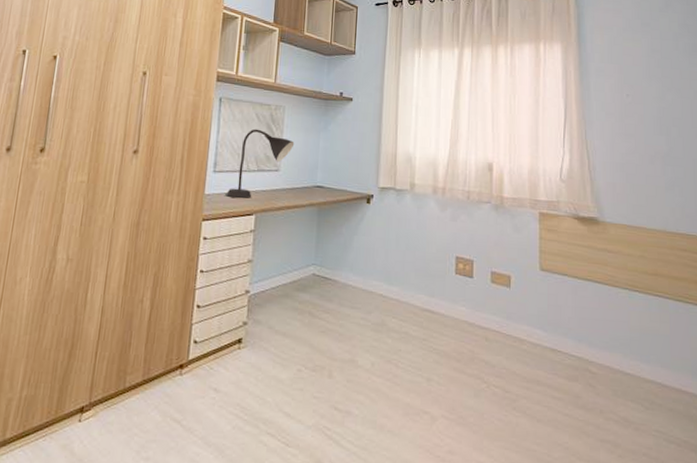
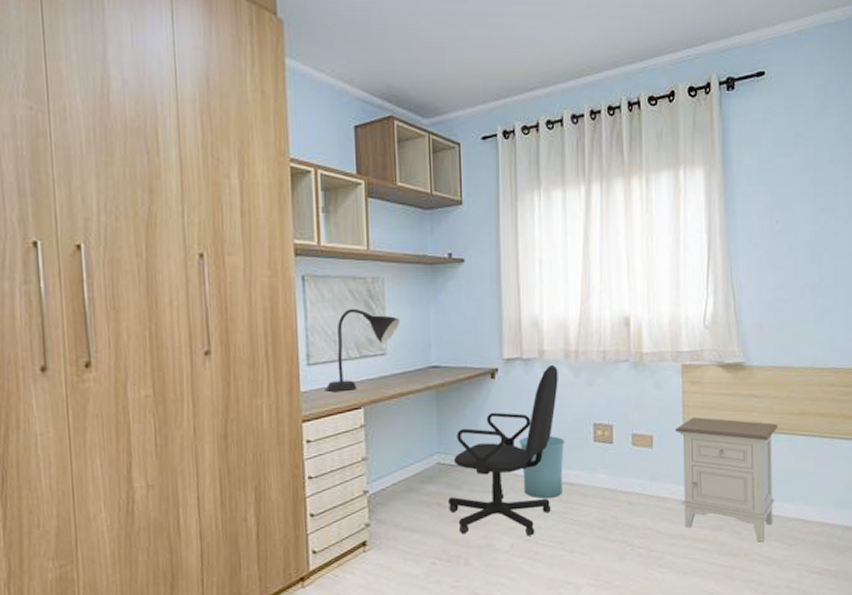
office chair: none [318,198,426,358] -> present [448,365,558,536]
waste bin: none [387,260,429,323] -> present [519,436,565,498]
nightstand: none [531,263,632,400] -> present [674,417,778,542]

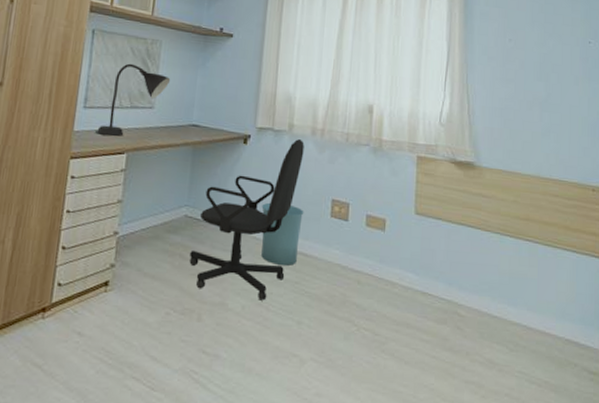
nightstand: present [674,417,778,542] -> none [406,207,504,343]

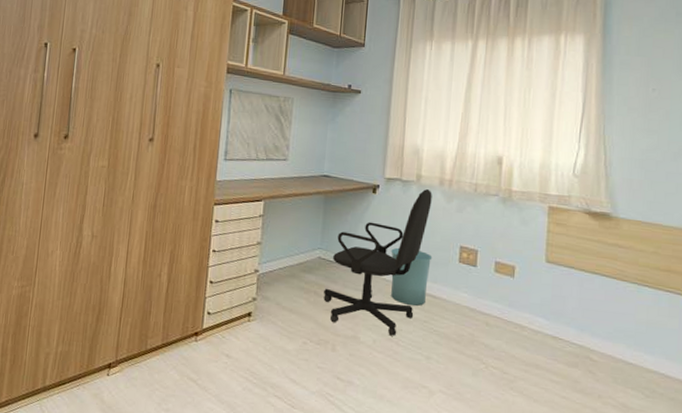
desk lamp: present [95,63,171,137] -> none [236,119,303,186]

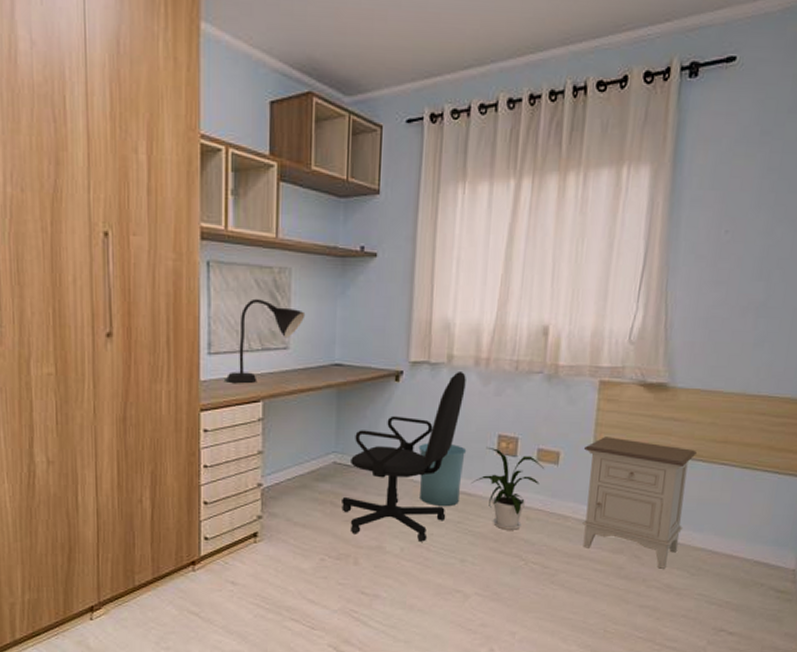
desk lamp: none [236,119,303,186] -> present [225,298,306,384]
house plant: none [437,255,501,334] -> present [472,446,544,530]
nightstand: none [536,256,642,387] -> present [582,437,697,569]

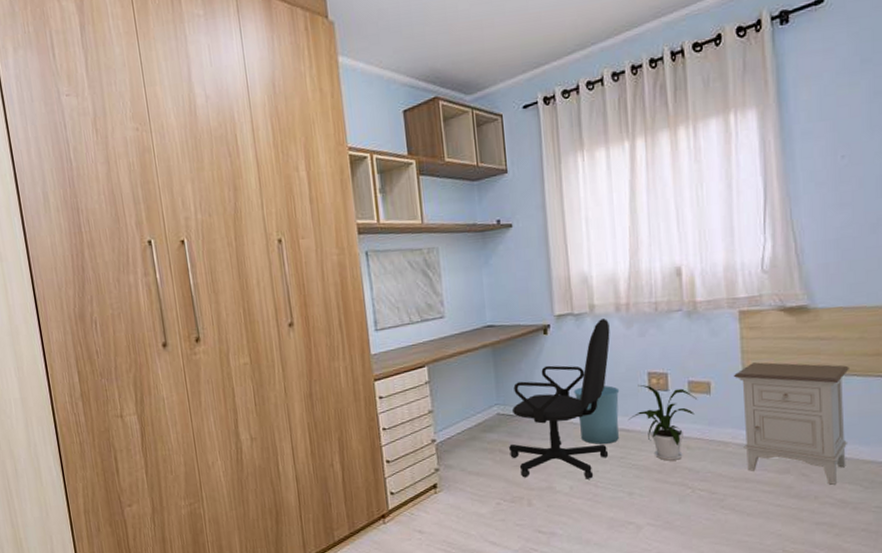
desk lamp: present [225,298,306,384] -> none [392,277,456,354]

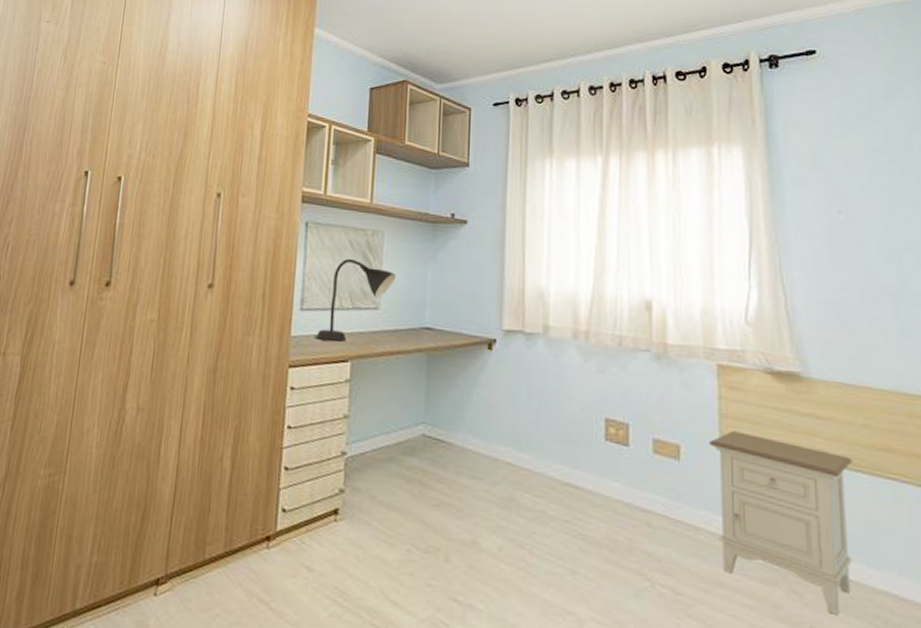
desk lamp: none [392,277,456,354] -> present [315,258,397,343]
office chair: present [509,319,610,479] -> none [431,344,565,542]
waste bin: present [573,385,620,444] -> none [515,420,570,500]
house plant: present [629,384,697,461] -> none [578,431,663,539]

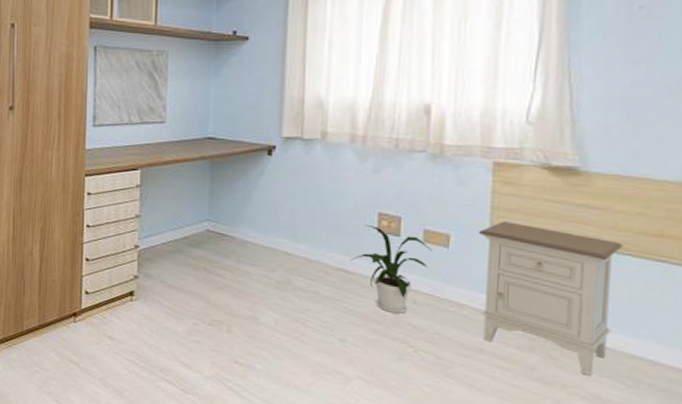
desk lamp: present [315,258,397,343] -> none [107,78,181,154]
house plant: none [578,431,663,539] -> present [350,224,432,314]

